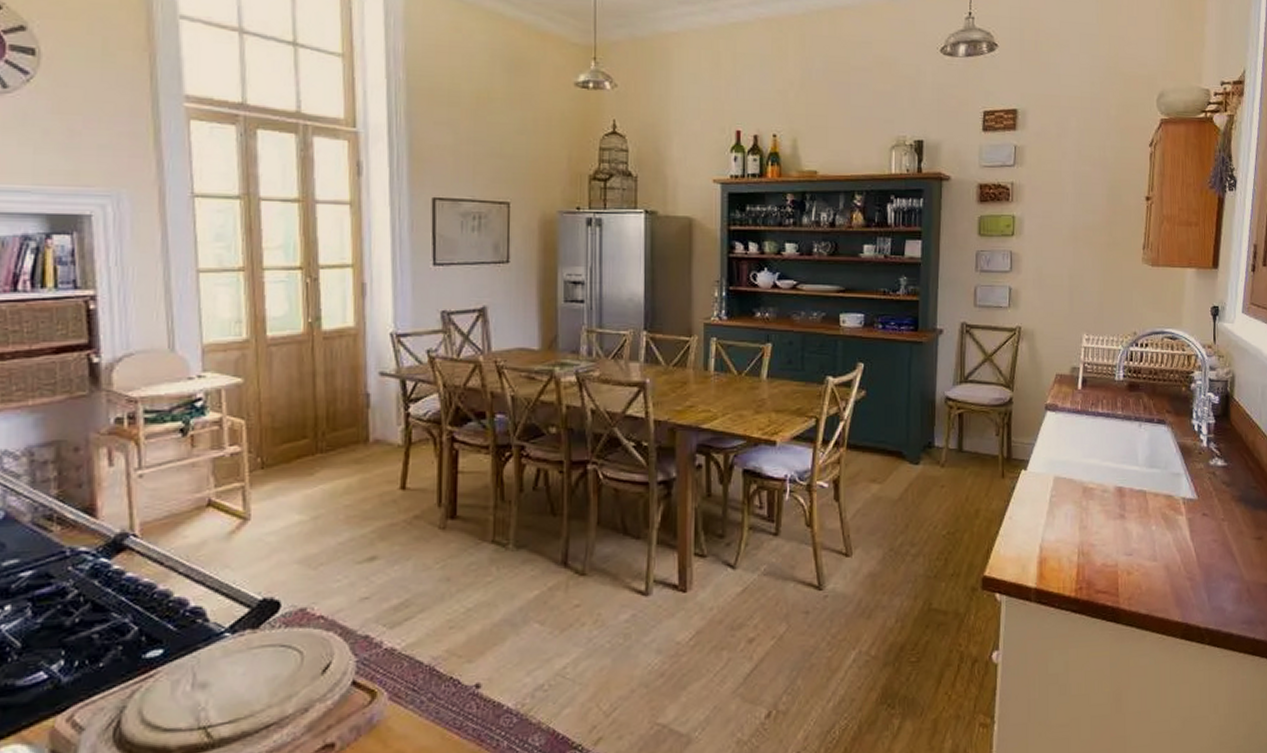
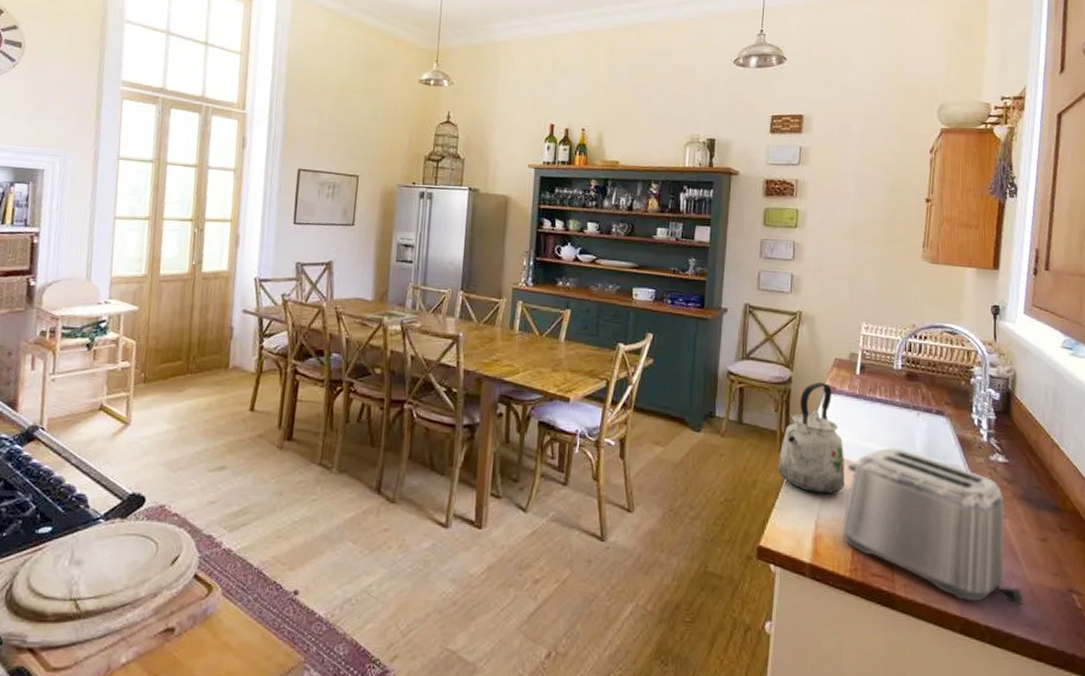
kettle: none [1000,400,1069,517] -> present [777,381,845,494]
toaster: none [1066,461,1243,607] -> present [841,447,1026,607]

